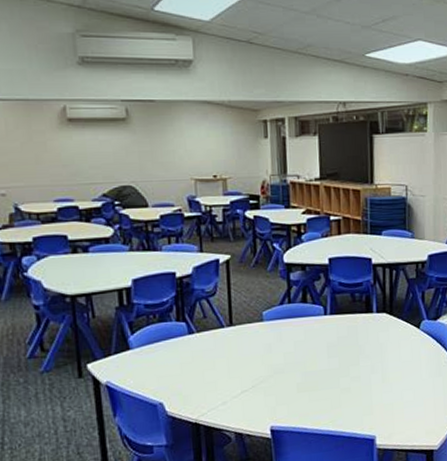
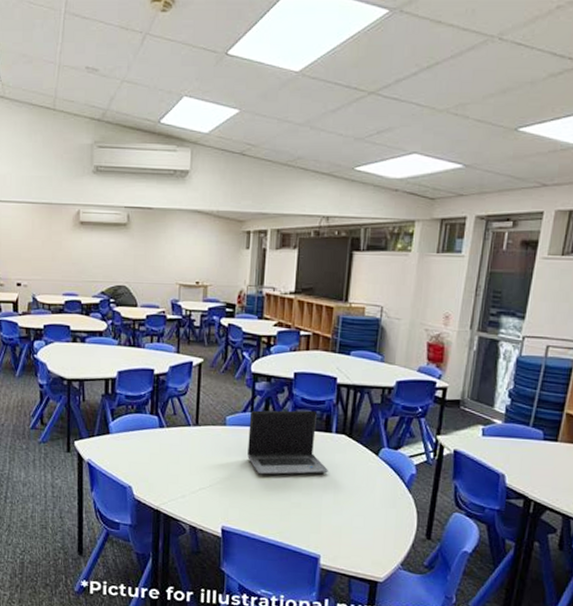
laptop computer: none [287,293,374,366] -> present [247,410,328,475]

